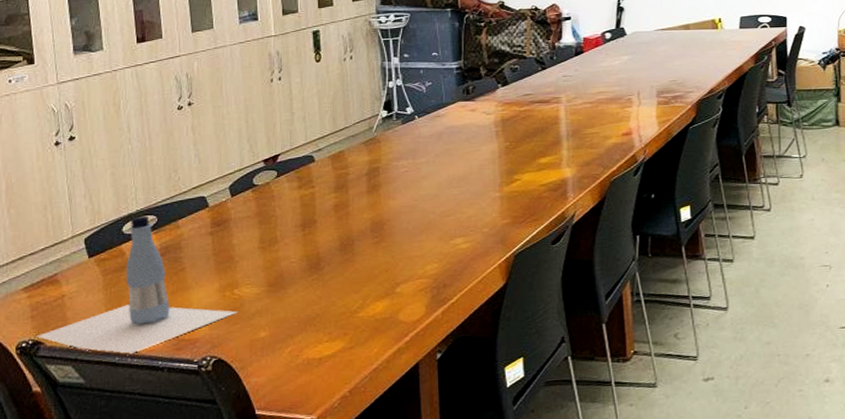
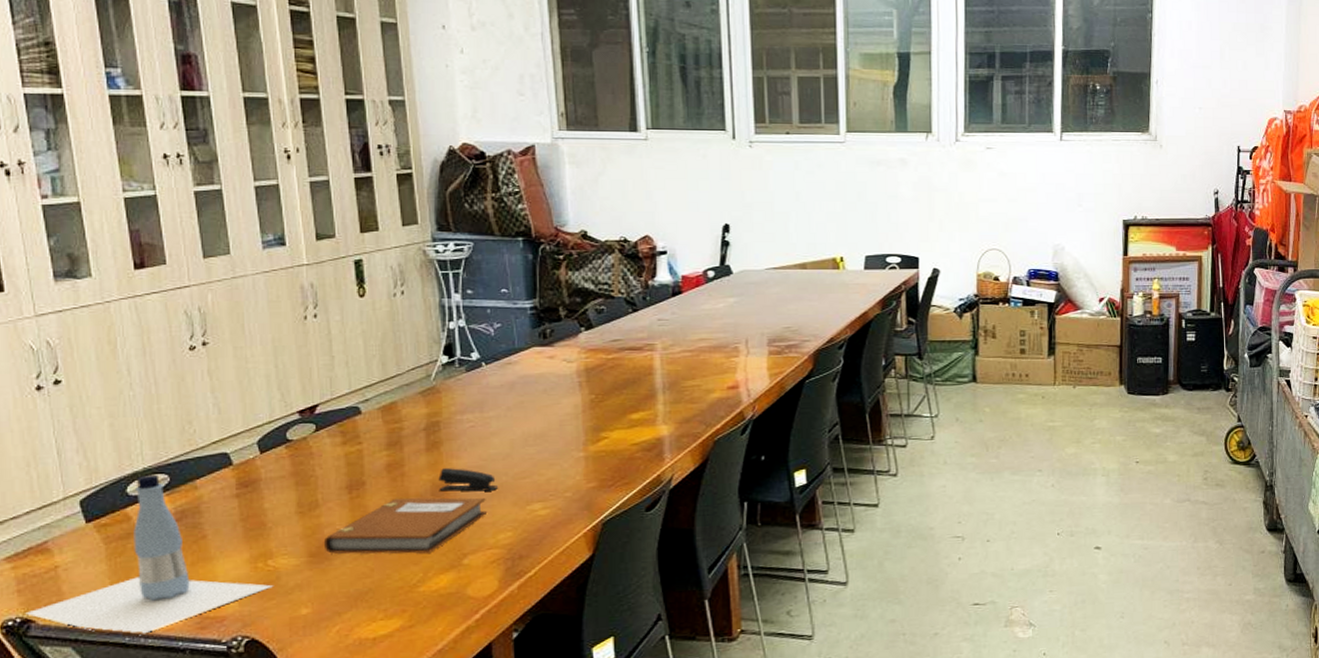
notebook: none [280,233,416,284] -> present [323,497,486,554]
stapler: none [377,208,426,228] -> present [438,468,498,492]

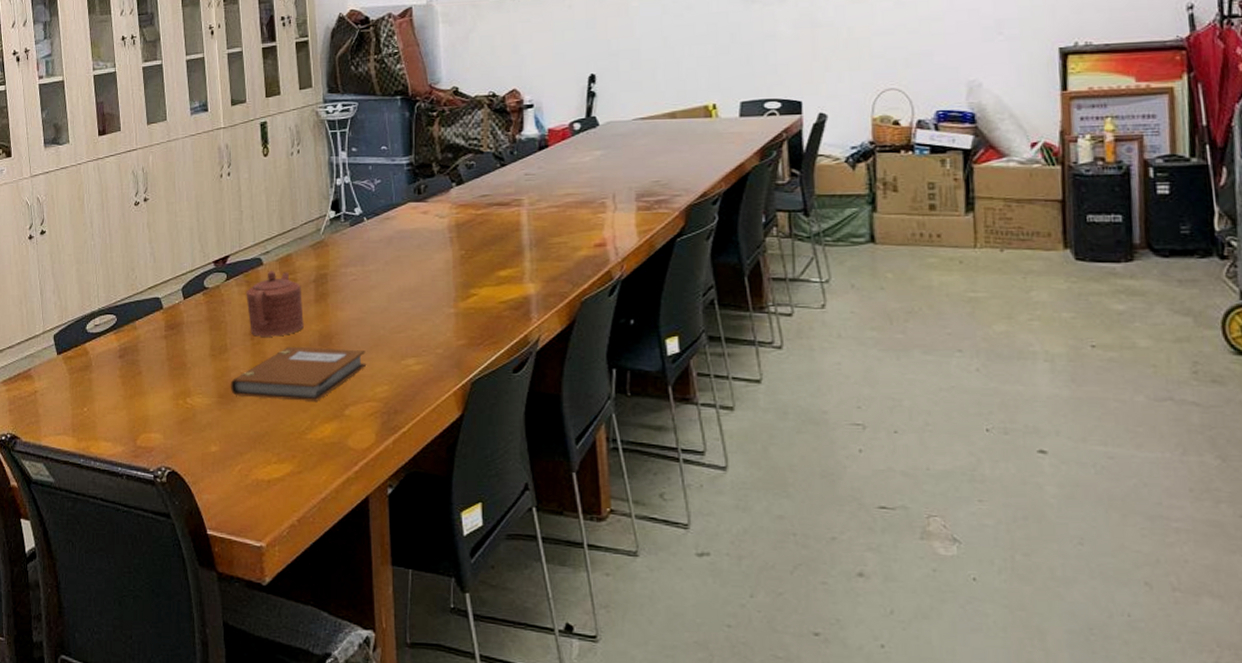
bottle: present [25,474,274,636] -> none [14,314,191,459]
teapot: none [341,420,413,490] -> present [246,271,304,337]
stapler: present [438,468,498,492] -> none [325,319,376,344]

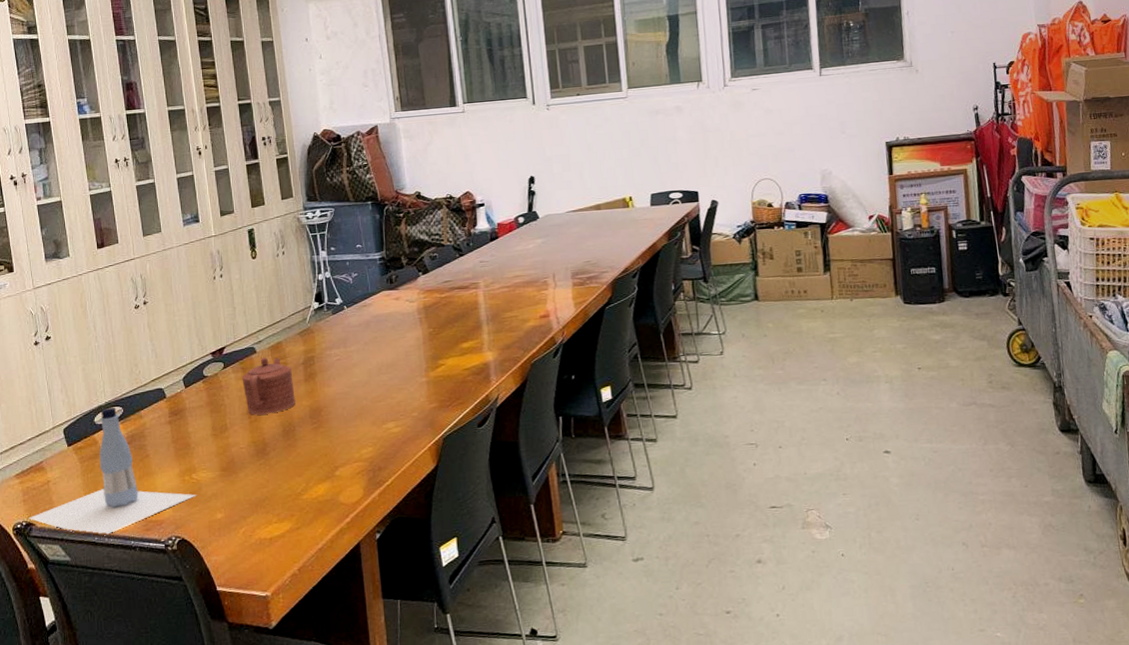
bottle: none [14,314,191,459] -> present [29,407,197,536]
notebook: present [230,346,366,401] -> none [231,419,352,469]

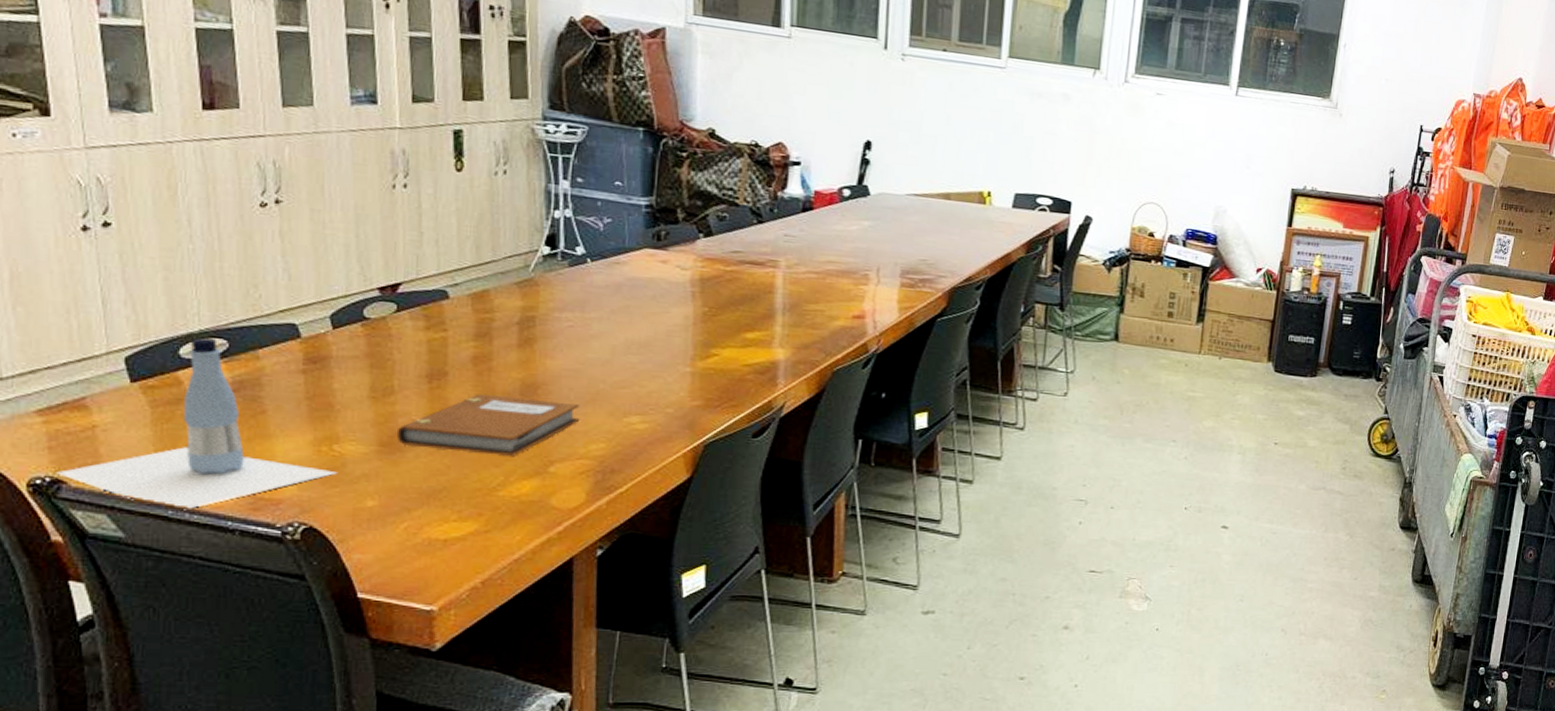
notebook: none [231,419,352,469] -> present [396,393,580,456]
teapot: present [242,357,295,415] -> none [423,306,502,382]

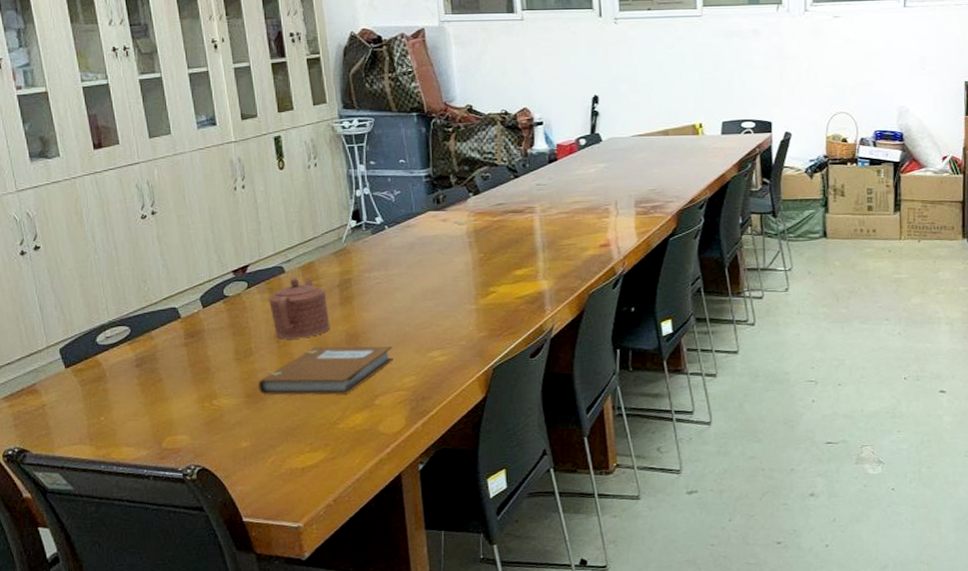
bottle: present [56,337,339,511] -> none [21,326,219,464]
teapot: none [423,306,502,382] -> present [269,278,330,339]

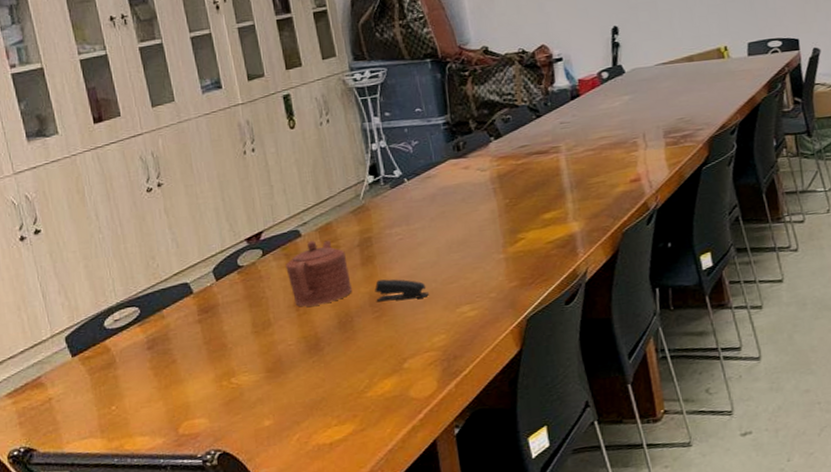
notebook: present [257,345,393,396] -> none [278,305,421,368]
stapler: none [351,320,402,341] -> present [375,279,429,301]

